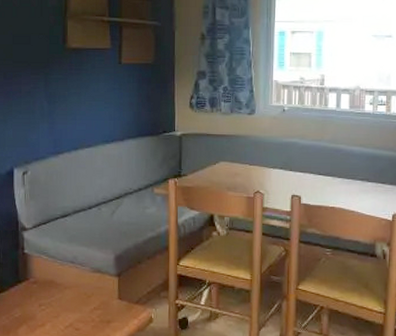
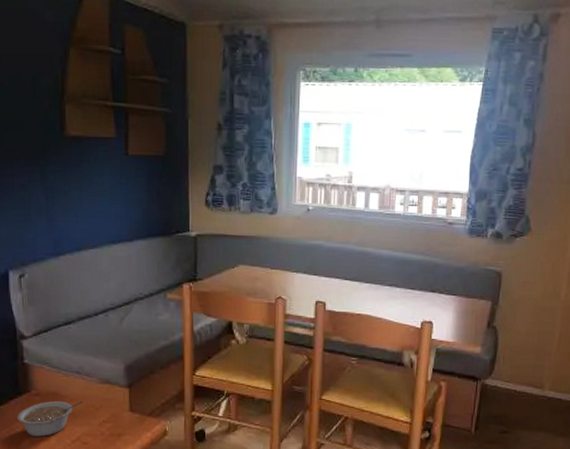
legume: none [16,288,77,322] -> present [17,400,84,437]

